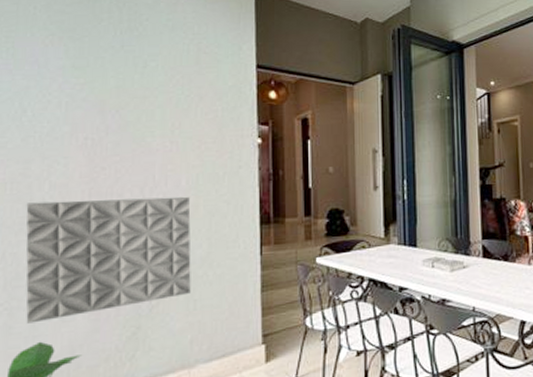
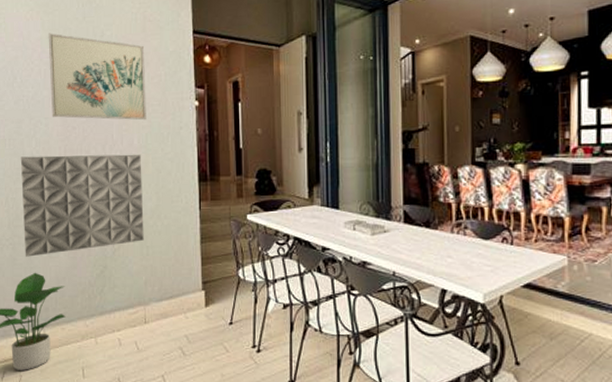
wall art: none [73,61,199,160] -> present [48,33,146,121]

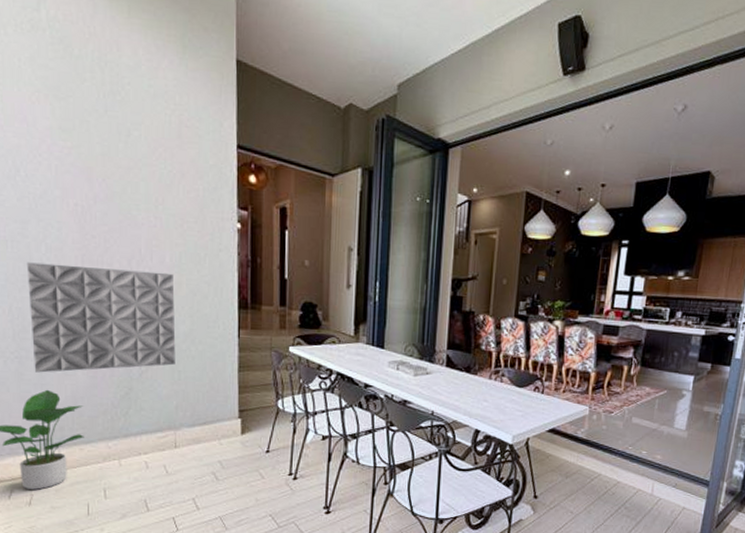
wall art: present [48,33,146,121] -> none [60,122,181,238]

